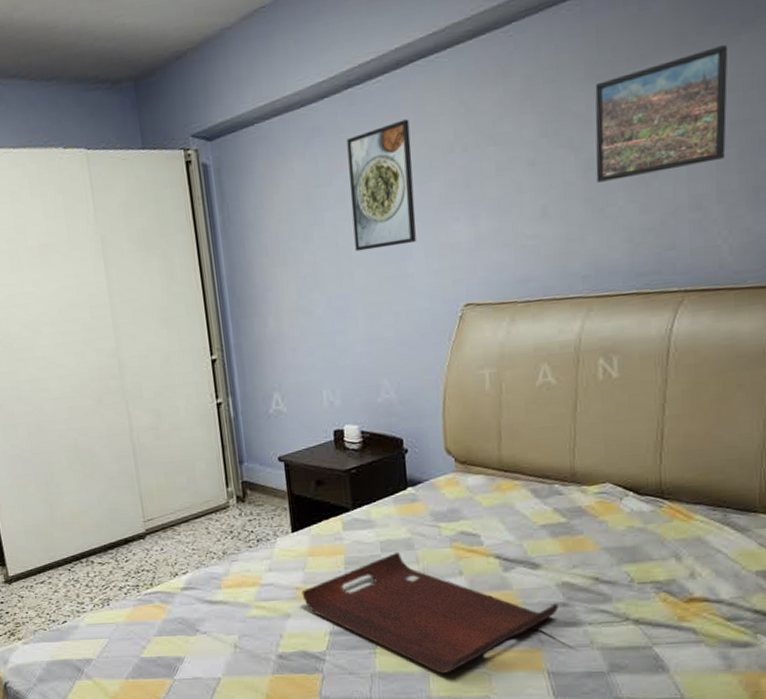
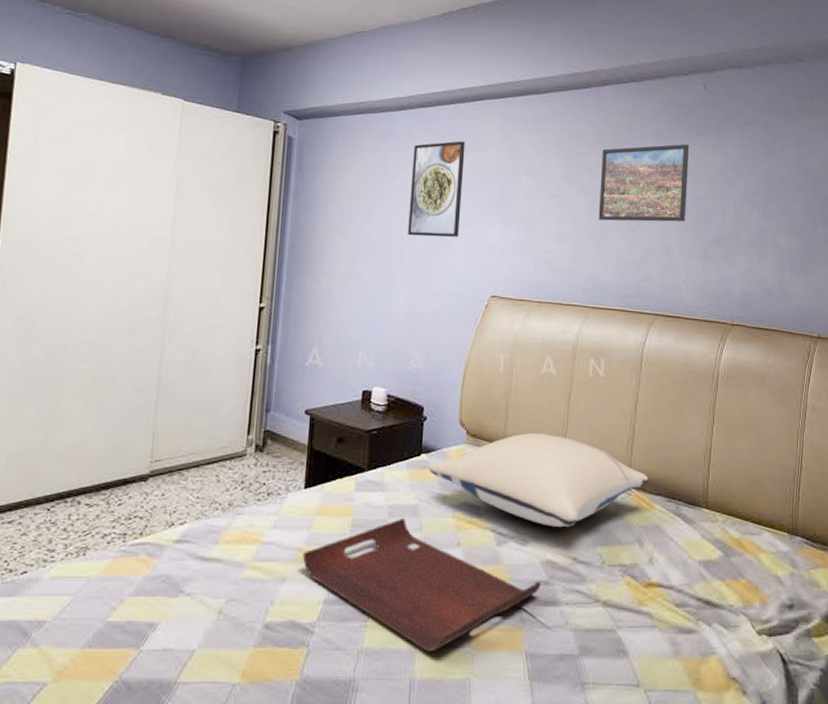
pillow: none [418,451,685,548] -> present [429,433,649,527]

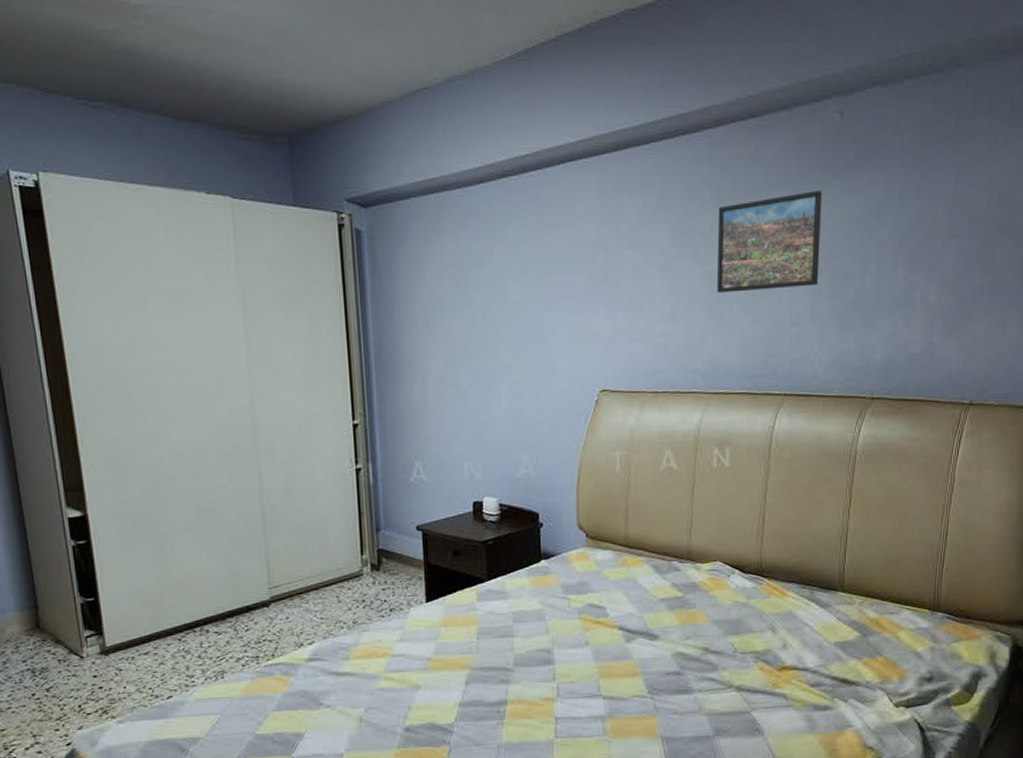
serving tray: present [302,517,541,652] -> none [433,622,673,742]
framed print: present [408,141,465,238] -> none [499,214,560,331]
pillow: present [429,433,649,527] -> none [550,530,781,621]

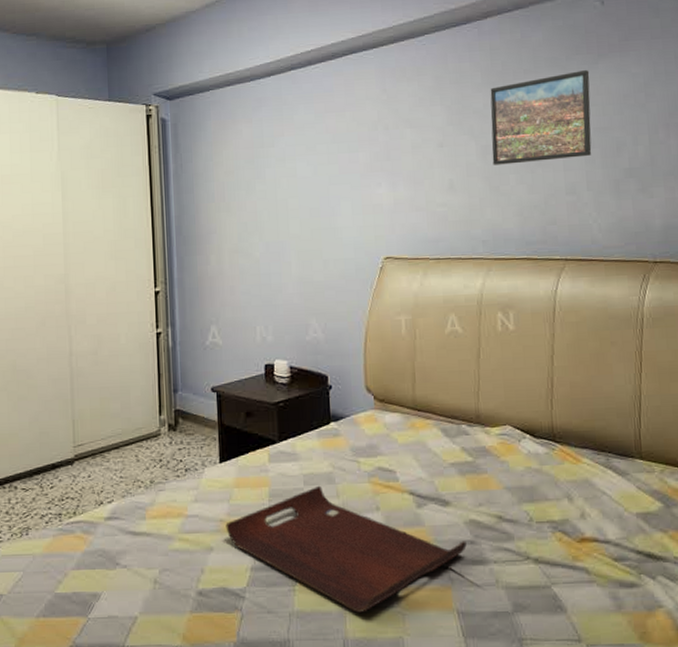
serving tray: none [433,622,673,742] -> present [225,485,467,613]

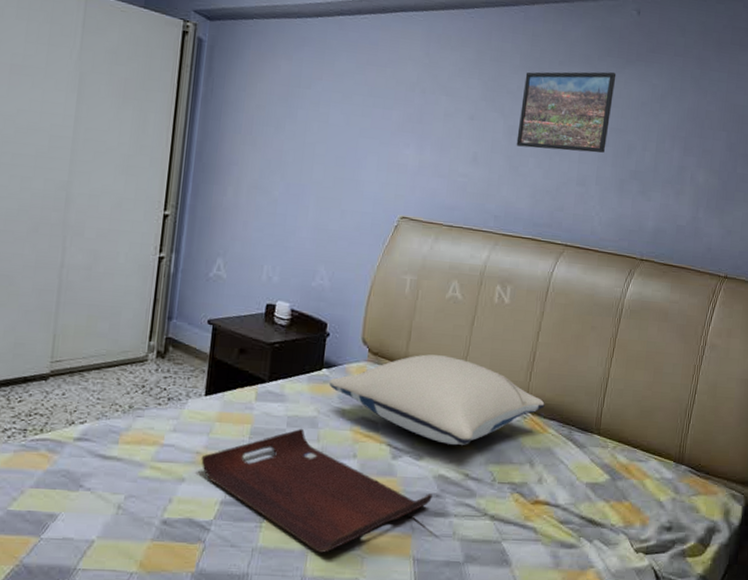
pillow: none [339,393,573,486] -> present [329,354,545,445]

